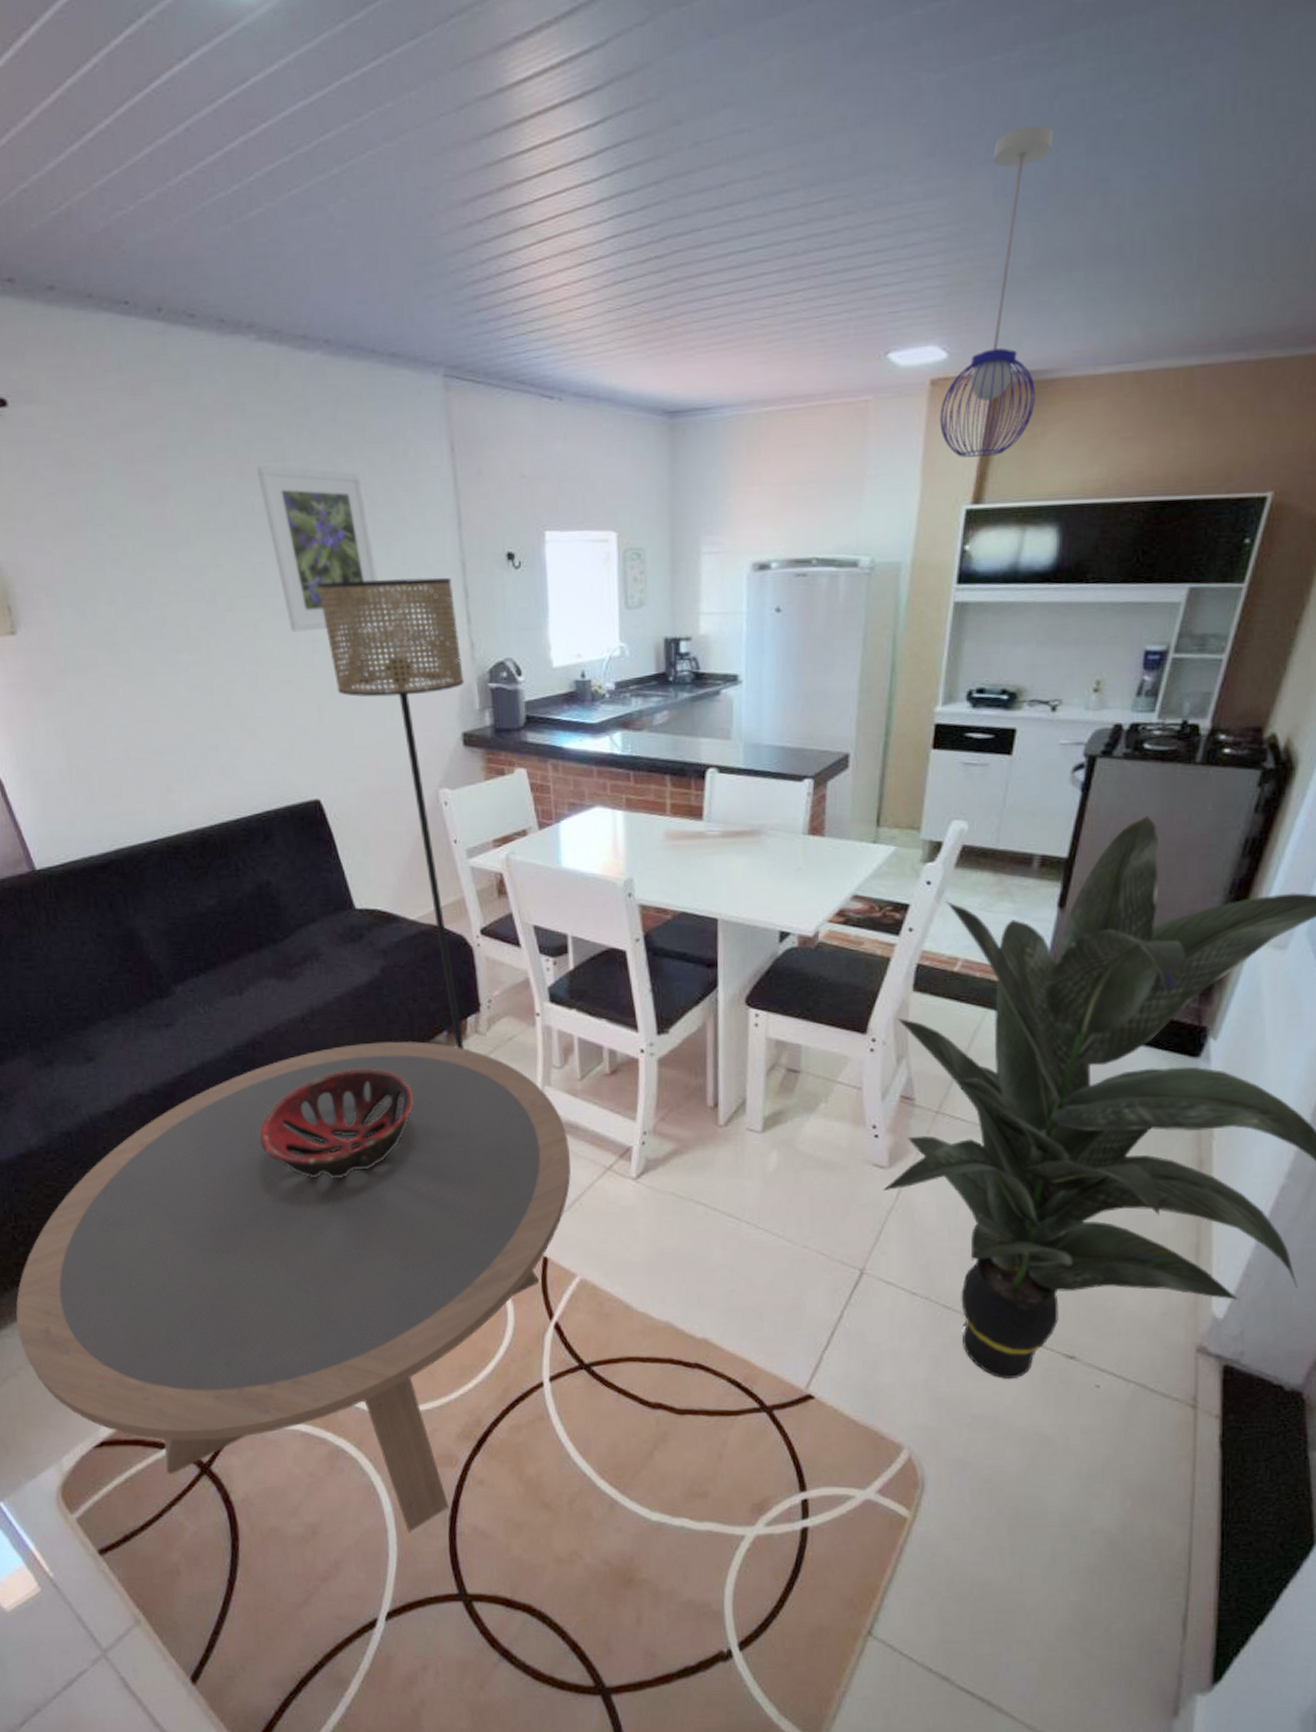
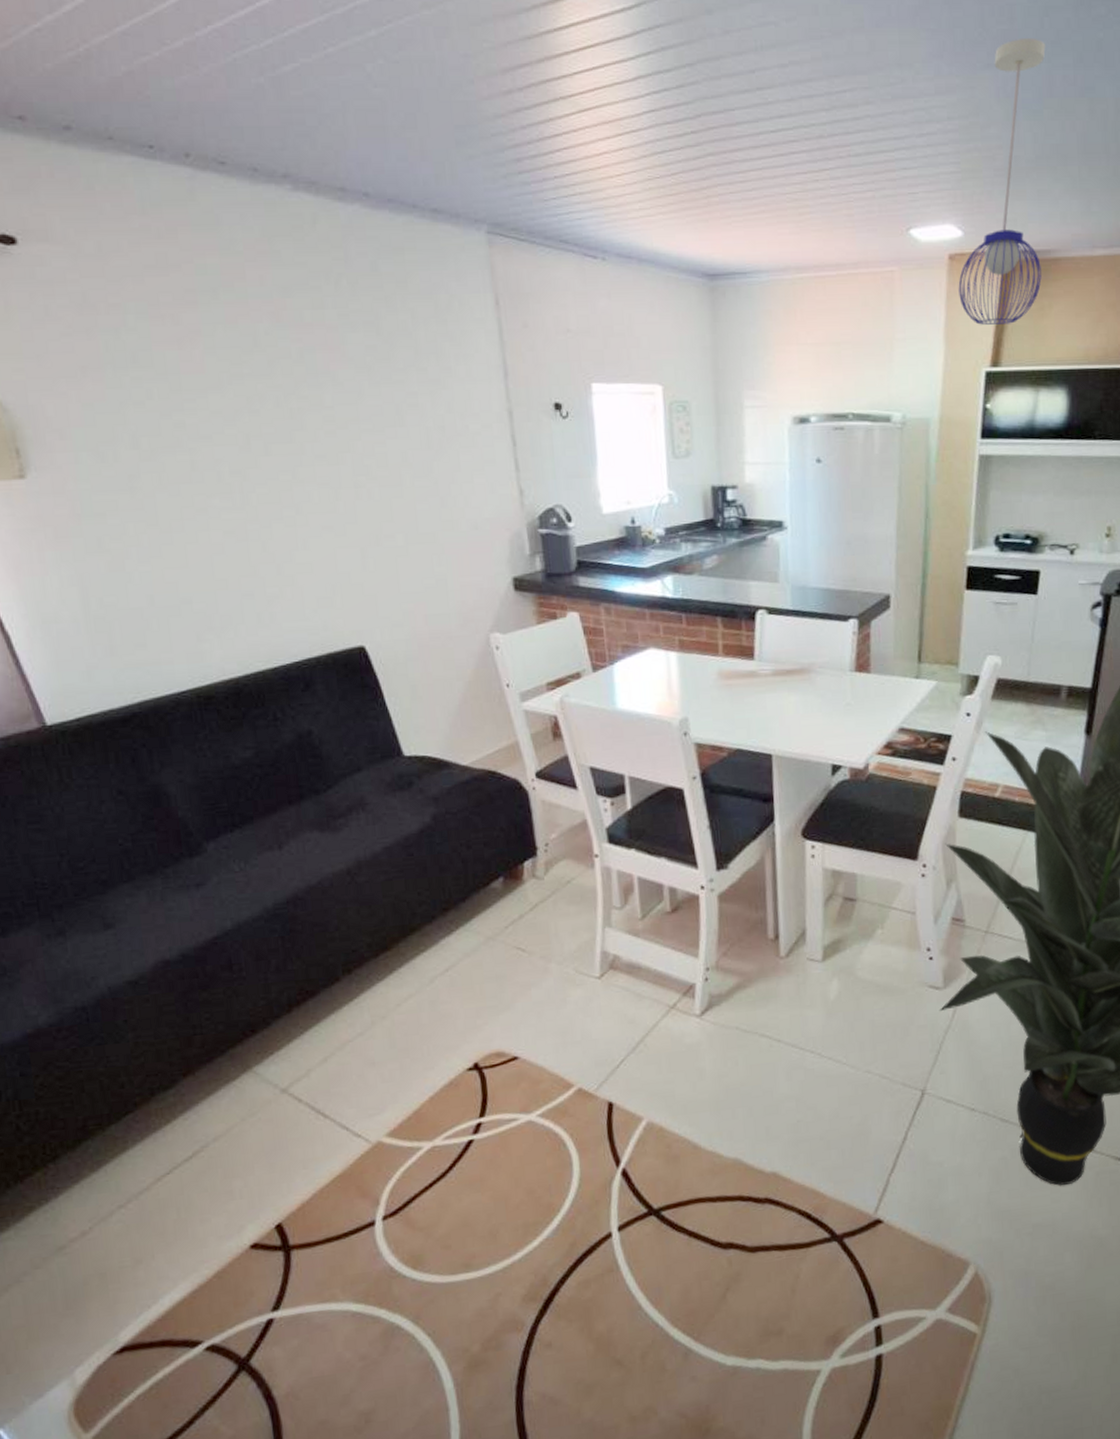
coffee table: present [16,1040,571,1532] -> none [20,888,635,1408]
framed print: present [256,465,382,632] -> none [292,312,428,478]
decorative bowl: present [260,1069,414,1179] -> none [302,920,470,1038]
floor lamp: present [317,577,464,1049] -> none [359,426,521,895]

